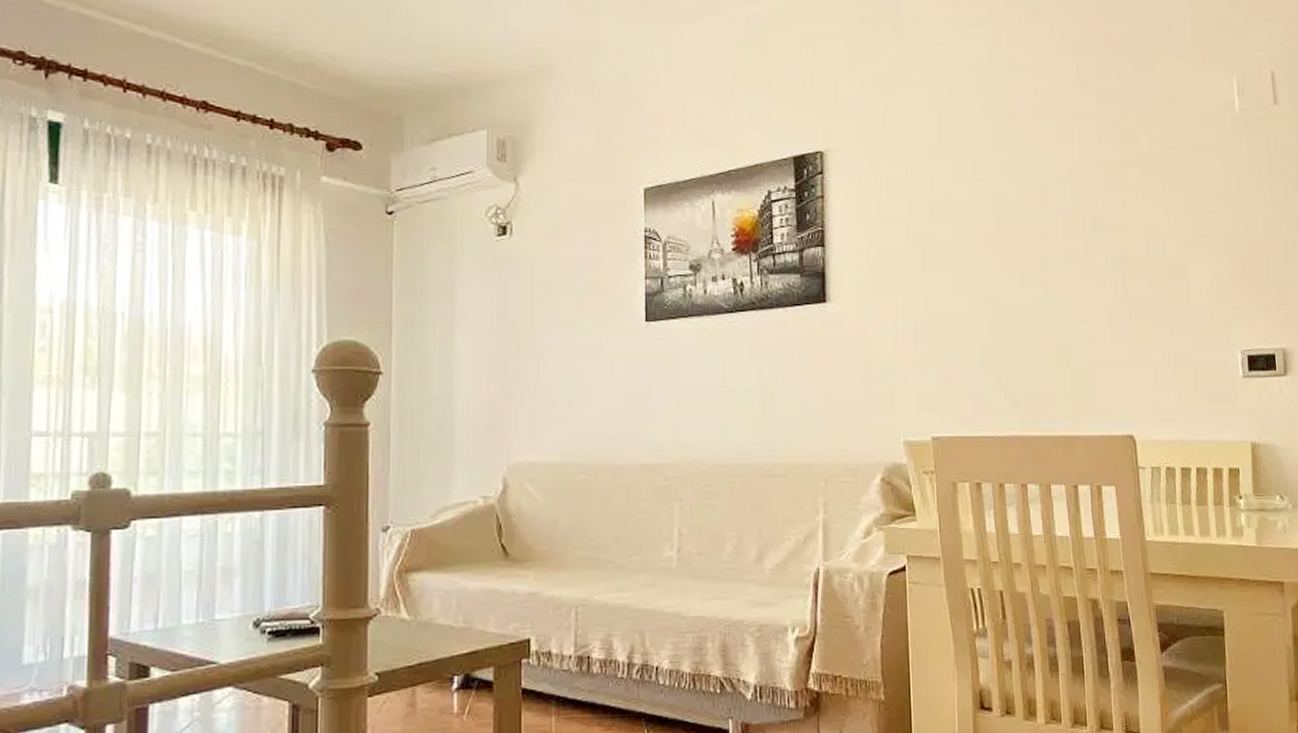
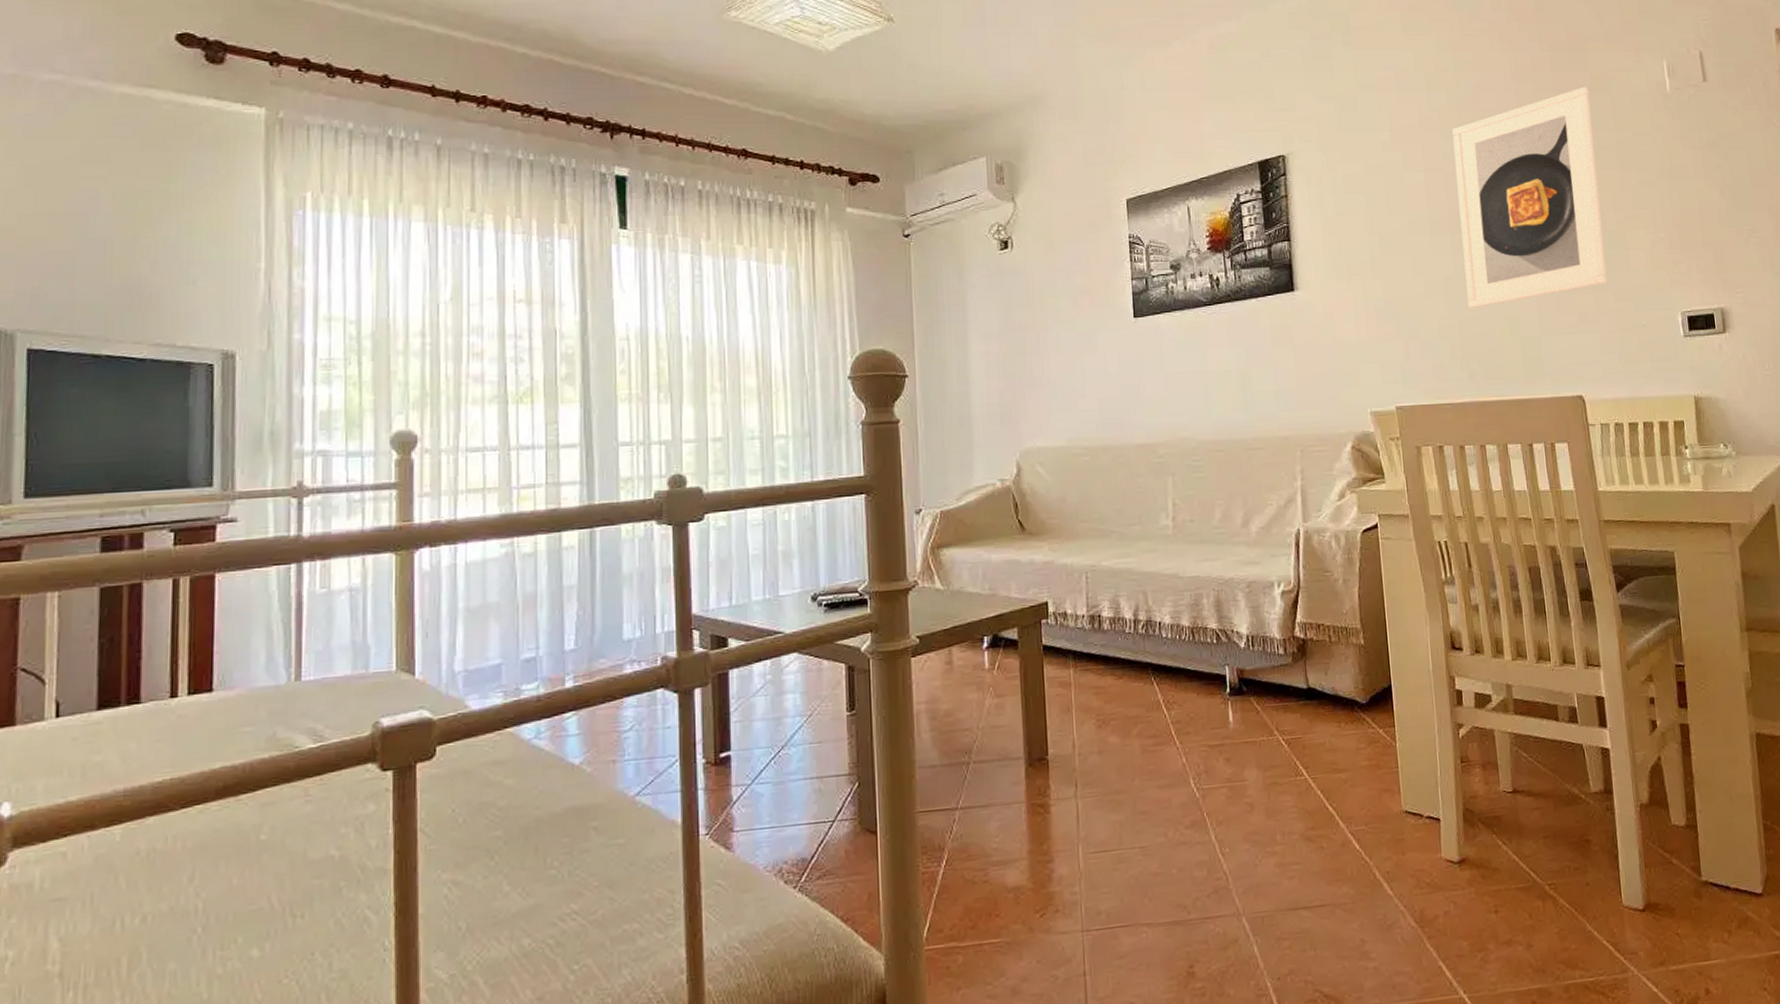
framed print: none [1006,100,1165,334] -> present [1452,86,1608,309]

